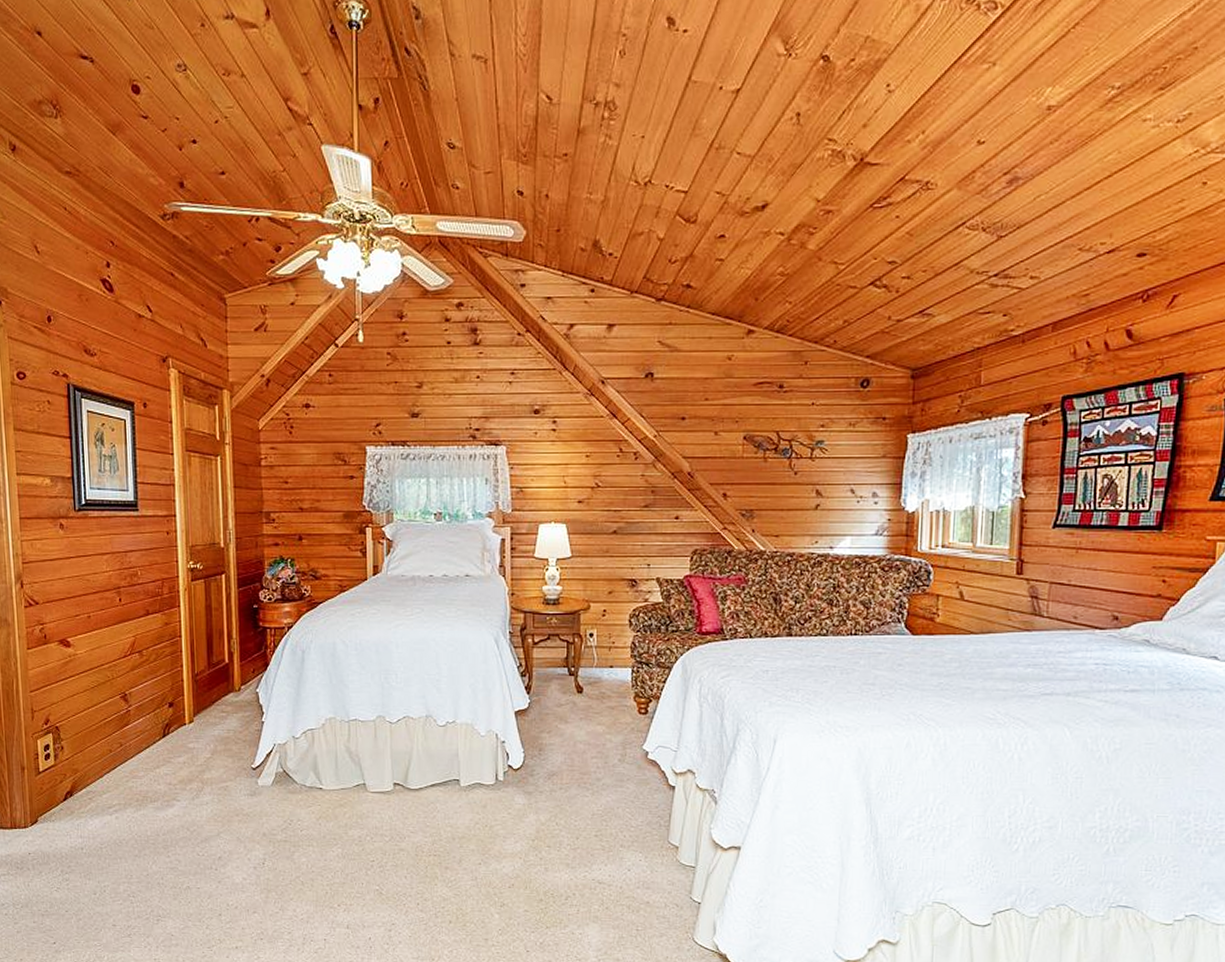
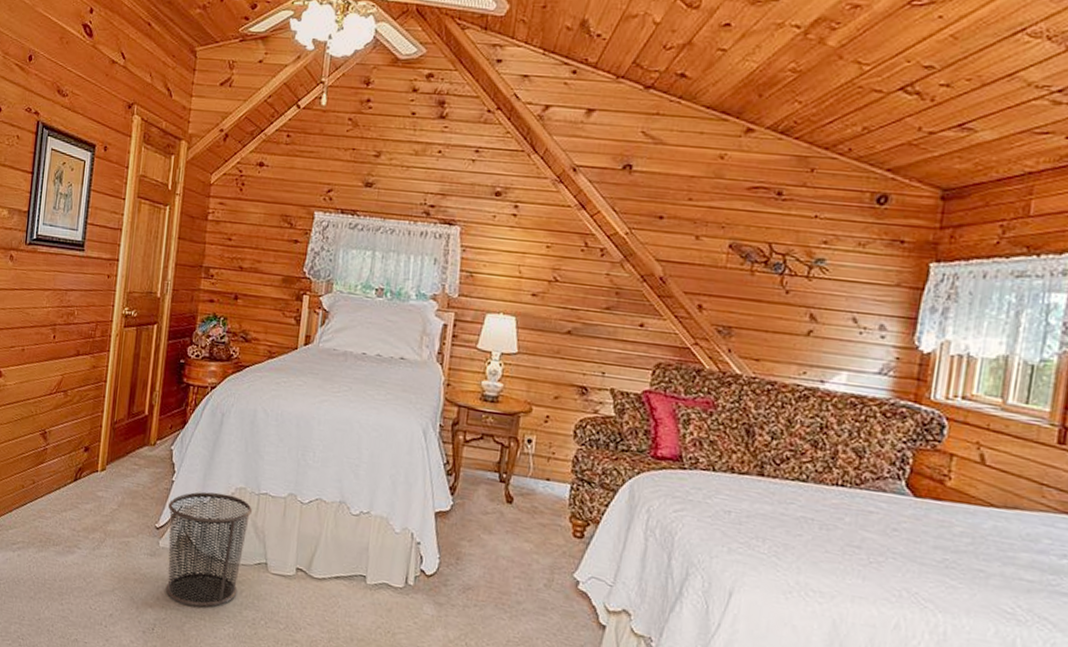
waste bin: none [261,726,344,835] -> present [165,492,252,608]

